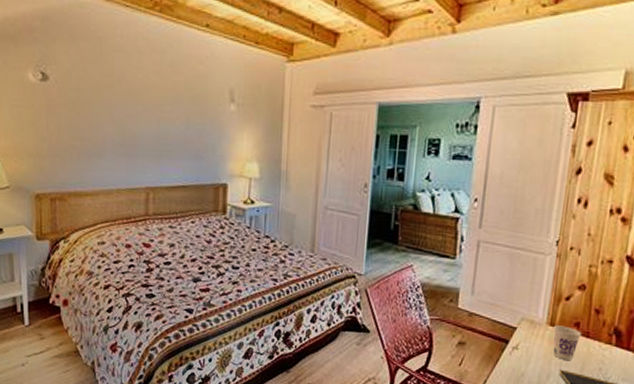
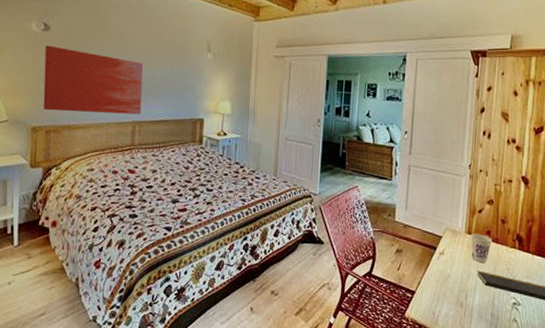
wall art: none [44,98,156,180] -> present [43,45,144,115]

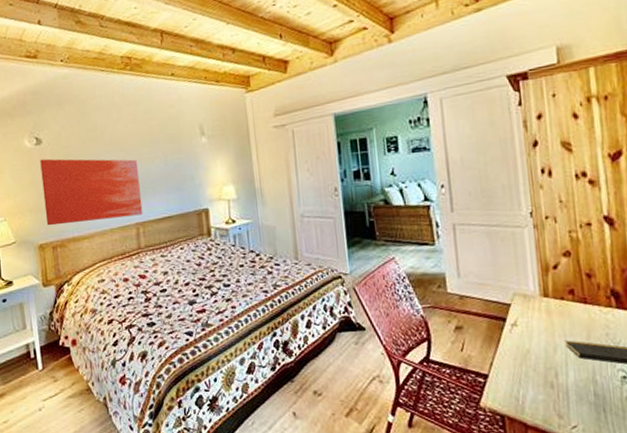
cup: present [470,234,493,262] -> none [547,295,579,330]

